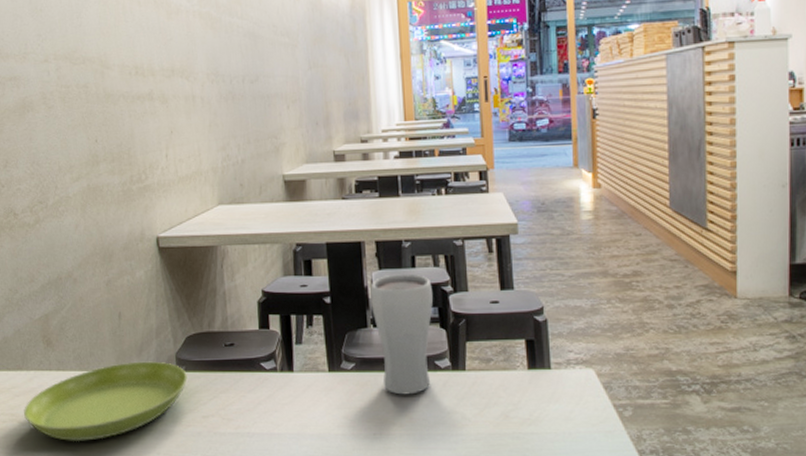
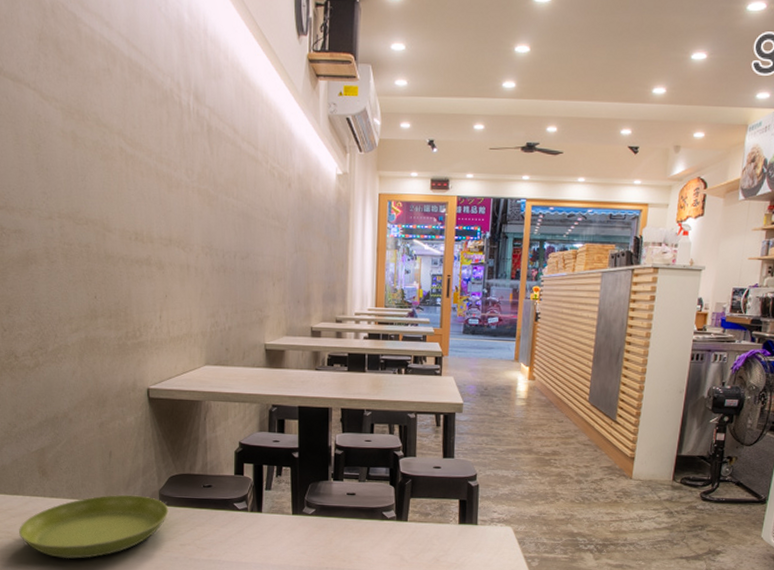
drinking glass: present [369,274,433,395] -> none [332,438,386,538]

